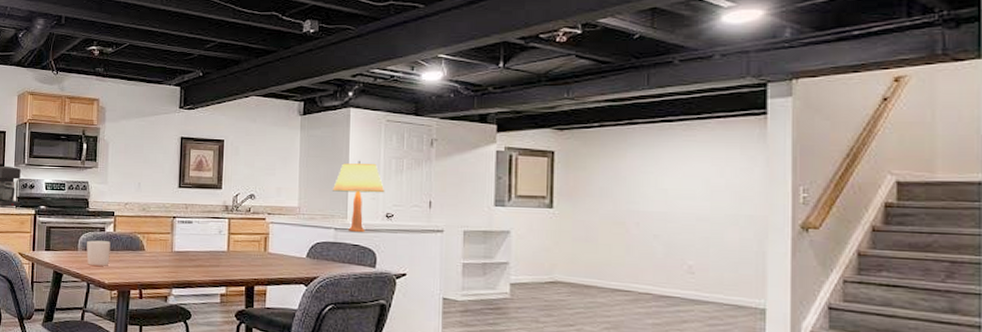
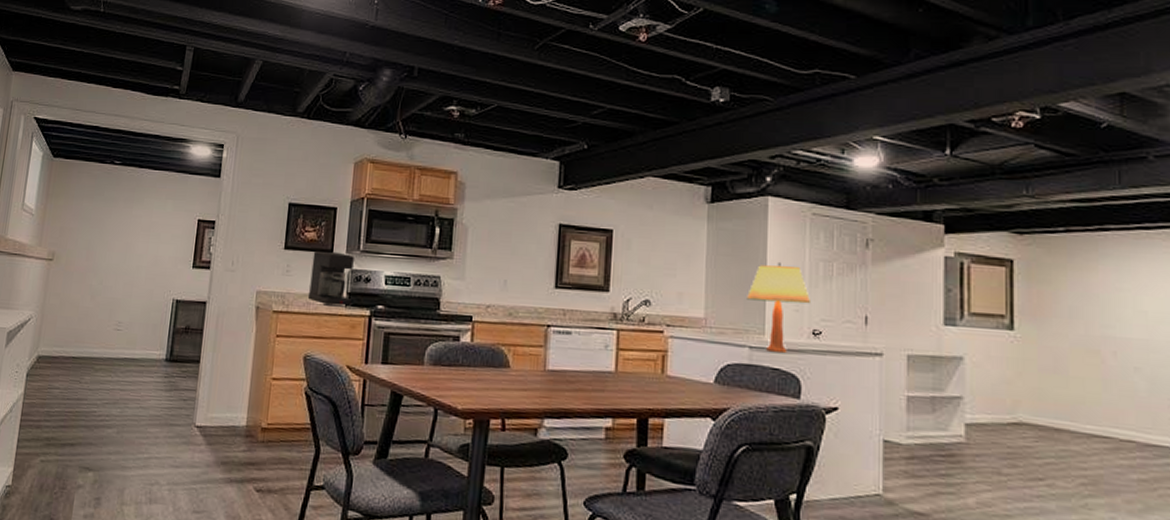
mug: present [86,240,111,266] -> none [434,352,467,387]

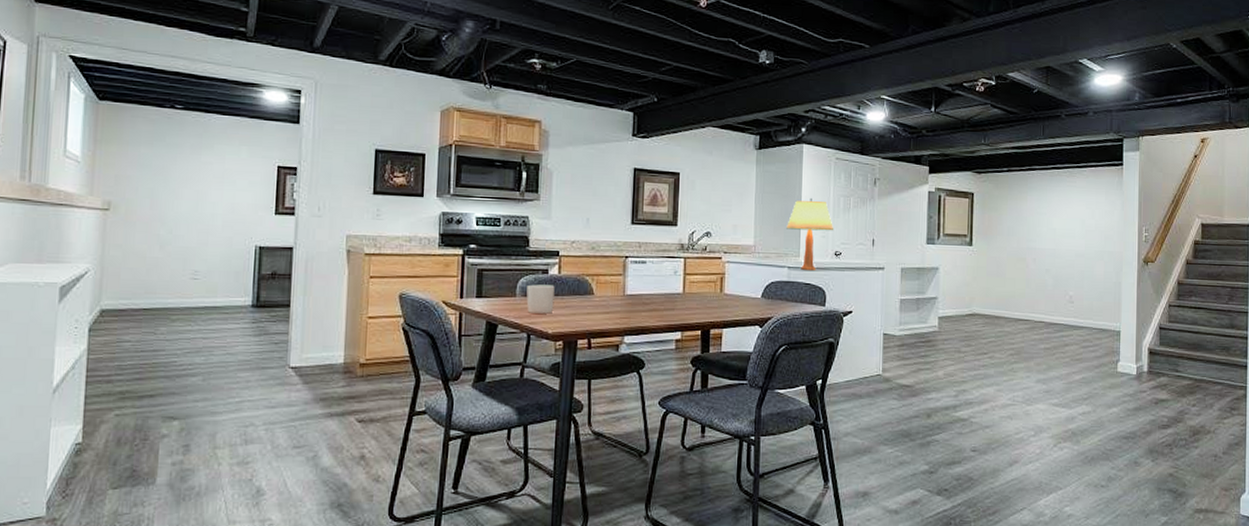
coffee maker: present [309,250,354,306] -> none [401,195,445,247]
mug: none [434,352,467,387] -> present [526,284,555,314]

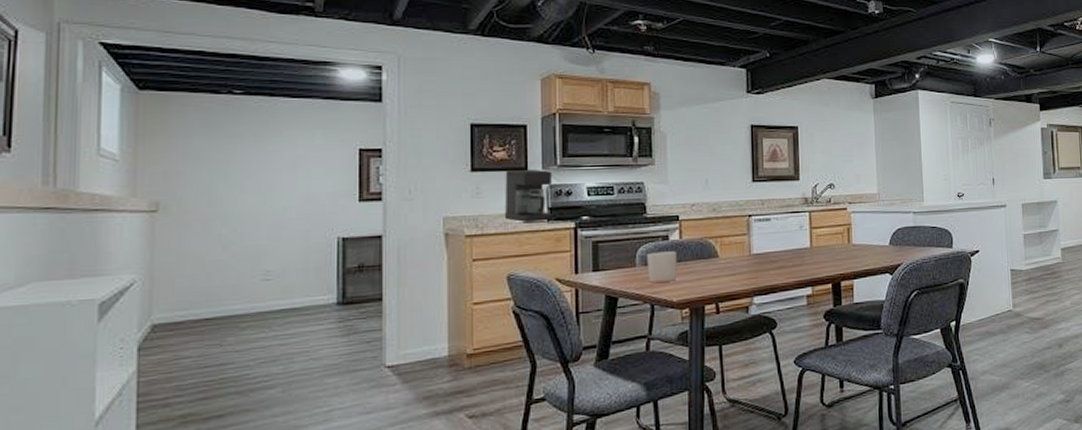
coffee maker: none [401,195,445,247] -> present [505,169,554,223]
table lamp: present [786,197,834,272] -> none [908,142,955,215]

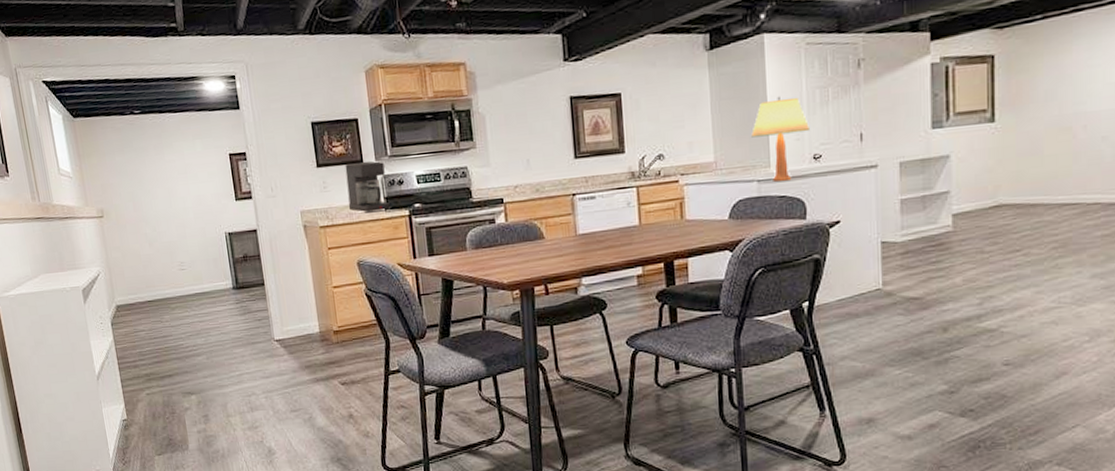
mug: present [647,251,677,283] -> none [476,234,506,266]
table lamp: none [908,142,955,215] -> present [751,95,811,183]

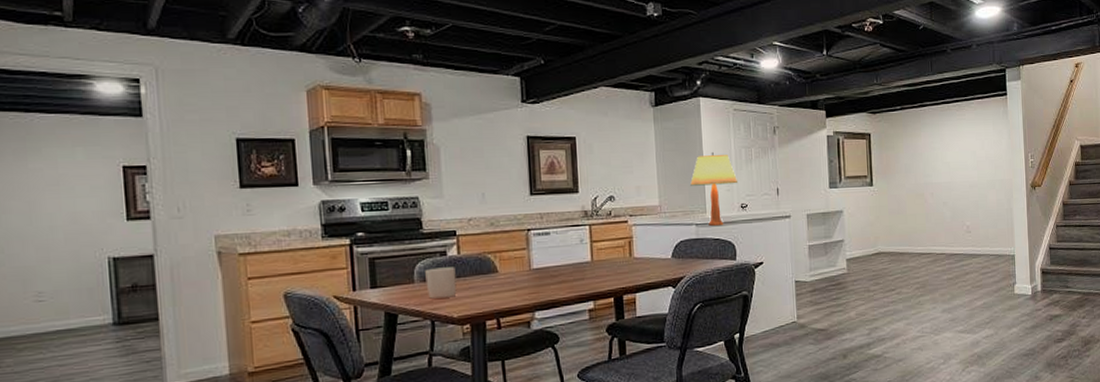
coffee maker: present [345,161,390,213] -> none [275,184,328,241]
mug: none [476,234,506,266] -> present [425,267,457,299]

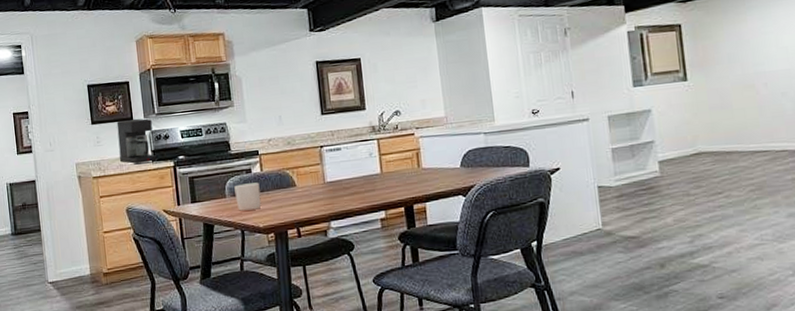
coffee maker: none [275,184,328,241] -> present [116,118,157,165]
table lamp: present [690,151,739,227] -> none [476,59,528,135]

